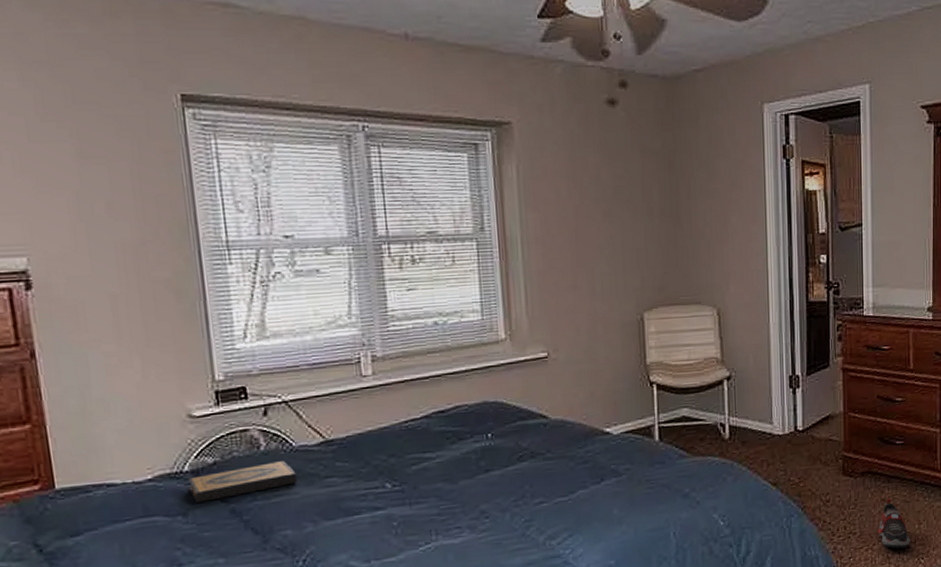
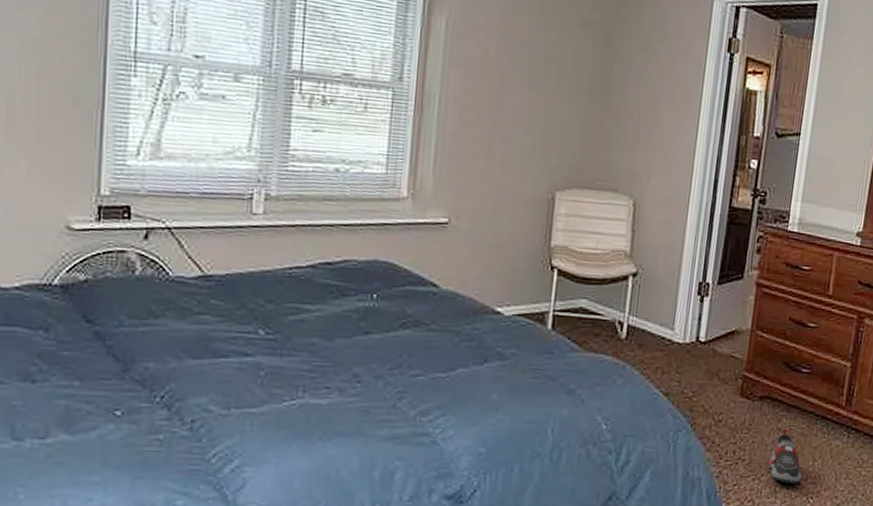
hardback book: present [189,461,297,503] -> none [56,289,168,320]

